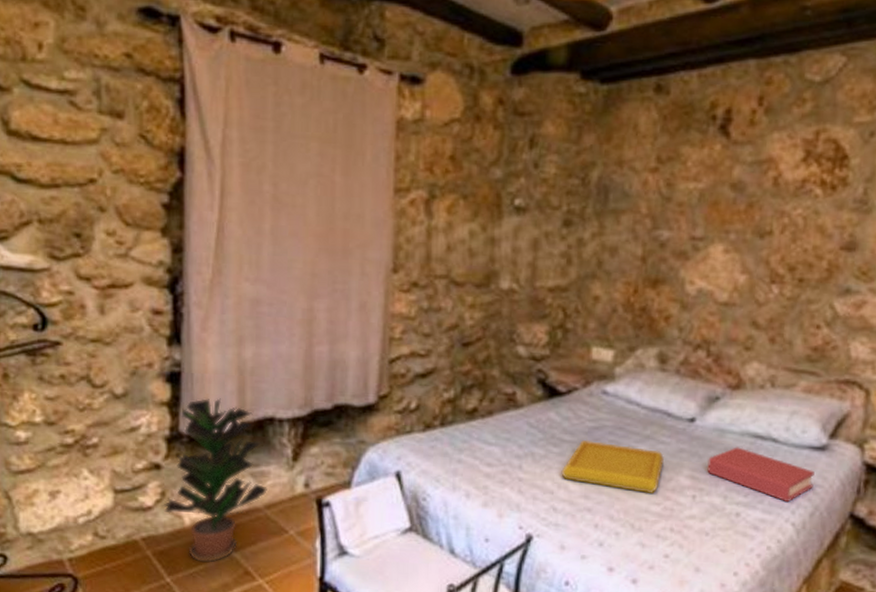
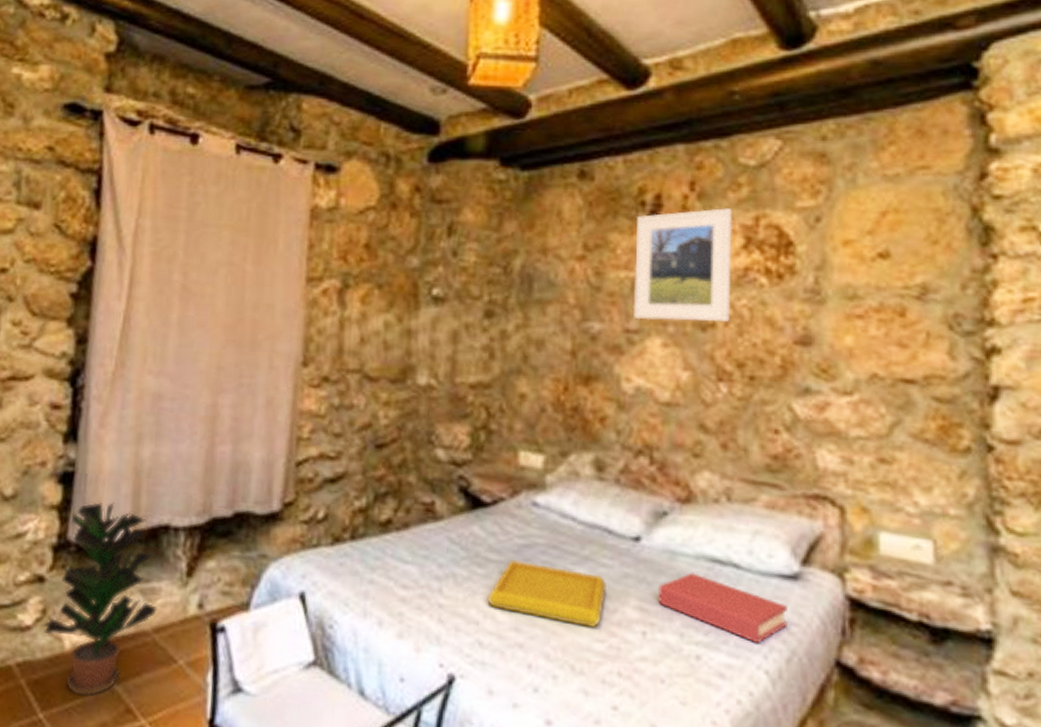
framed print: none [699,123,796,230] -> present [633,208,733,322]

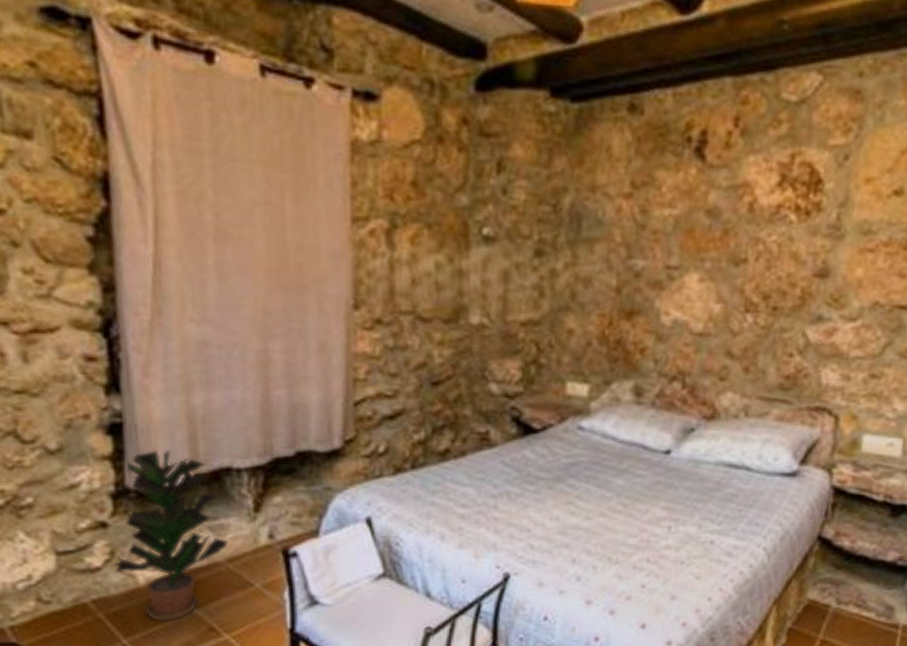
serving tray: present [487,559,606,628] -> none [537,476,640,526]
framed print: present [633,208,733,322] -> none [674,145,771,258]
hardback book: present [658,572,787,645] -> none [682,477,786,529]

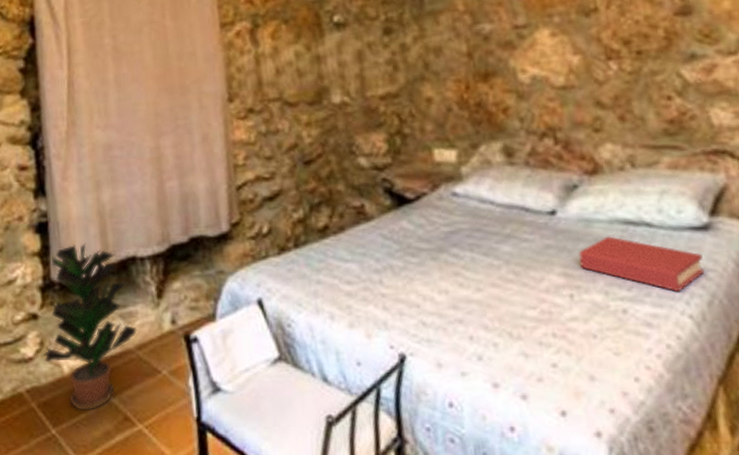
hardback book: none [682,477,786,529] -> present [579,236,705,293]

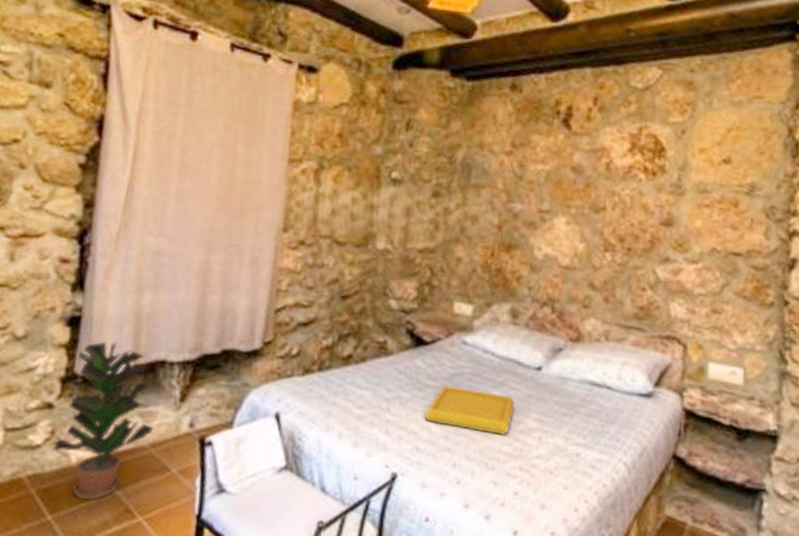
serving tray: none [424,245,531,297] -> present [424,385,515,435]
hardback book: present [579,236,705,293] -> none [552,393,643,444]

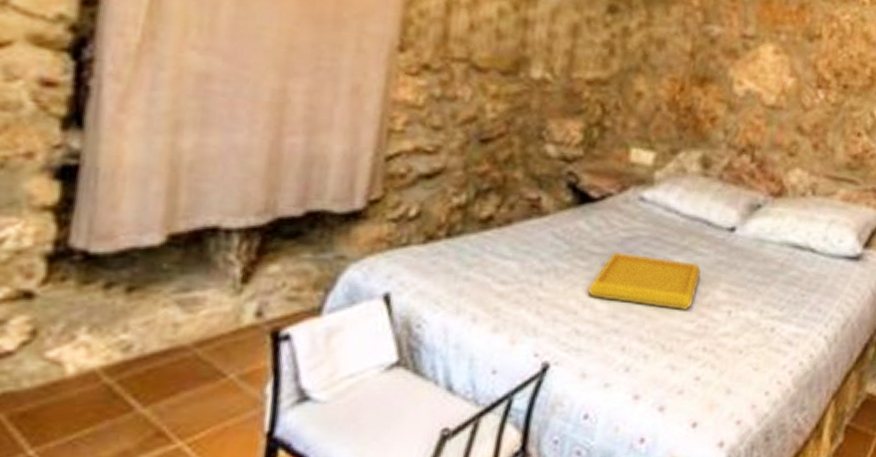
potted plant: present [50,341,154,501] -> none [30,201,201,425]

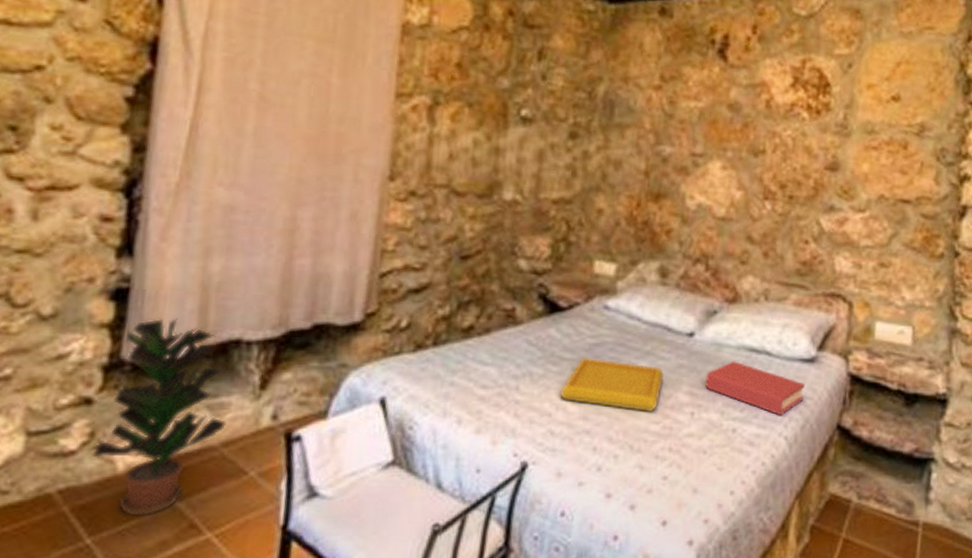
potted plant: none [30,201,201,425] -> present [89,318,226,517]
hardback book: none [744,257,848,315] -> present [705,361,805,416]

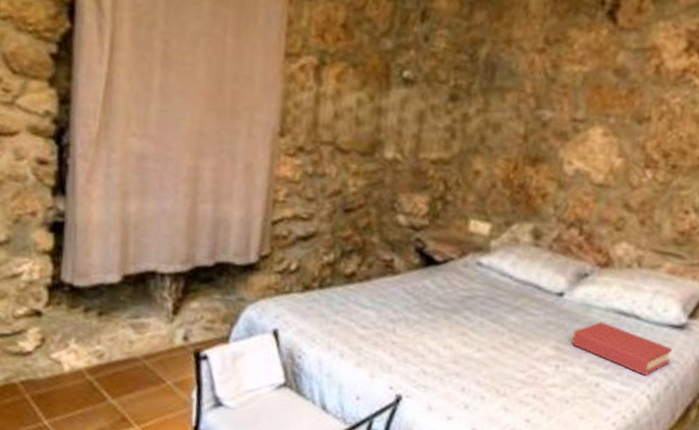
potted plant: present [89,318,226,517] -> none [41,249,147,408]
serving tray: present [560,357,664,412] -> none [433,308,532,362]

